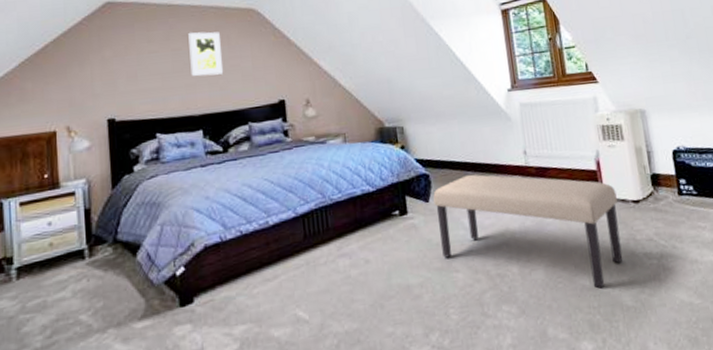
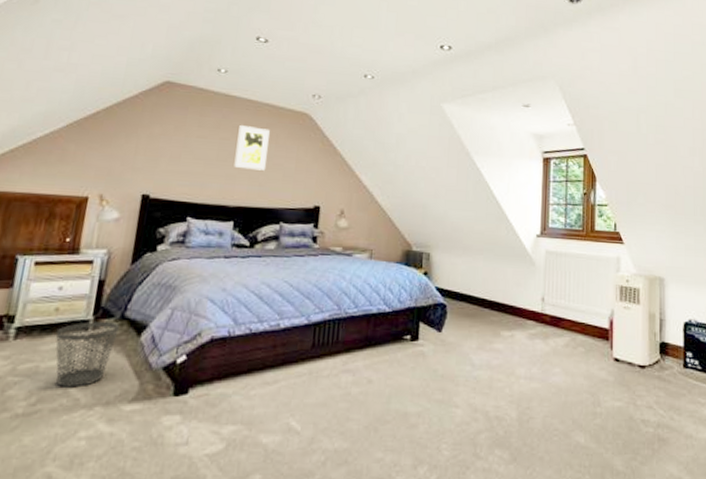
wastebasket: none [55,247,114,317] -> present [55,320,120,389]
bench: present [433,174,623,289] -> none [445,311,624,448]

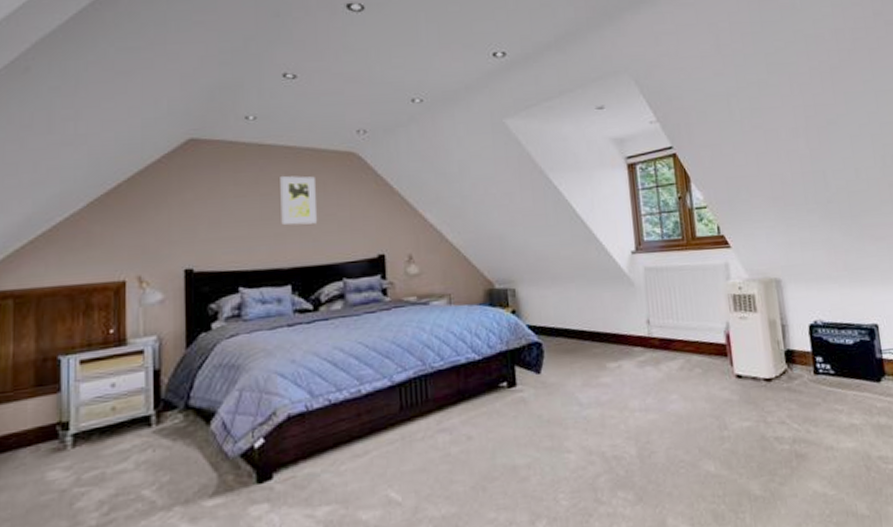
wastebasket: present [55,320,120,389] -> none [117,414,185,492]

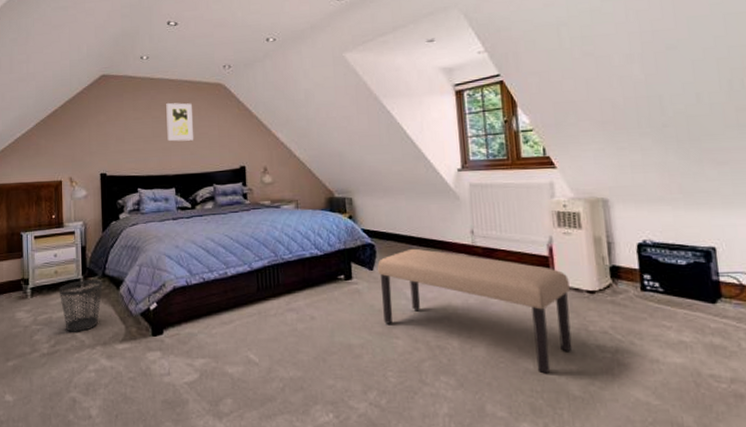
wastebasket: none [117,414,185,492] -> present [58,279,103,333]
bench: none [545,344,752,475] -> present [377,248,572,374]

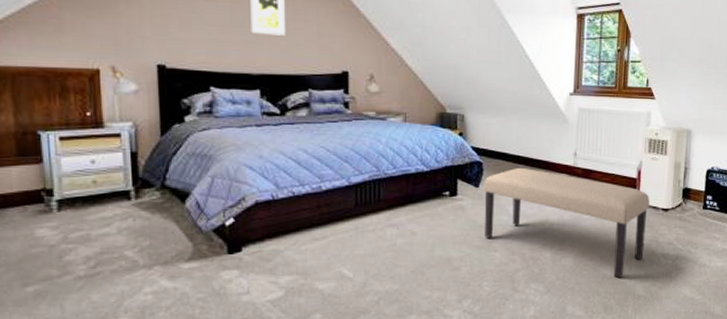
wastebasket: present [58,279,103,333] -> none [99,190,162,253]

